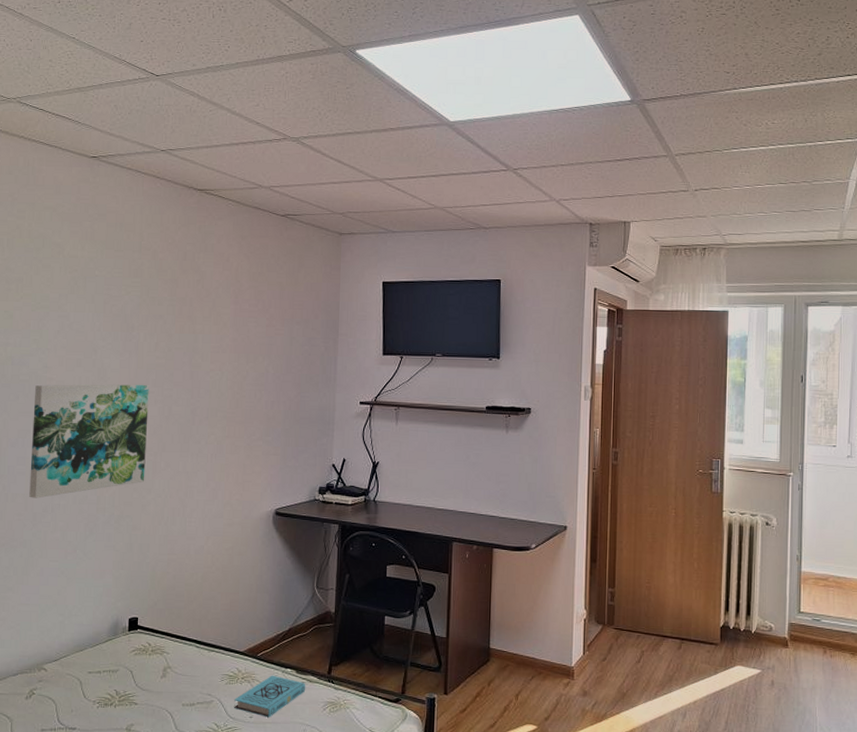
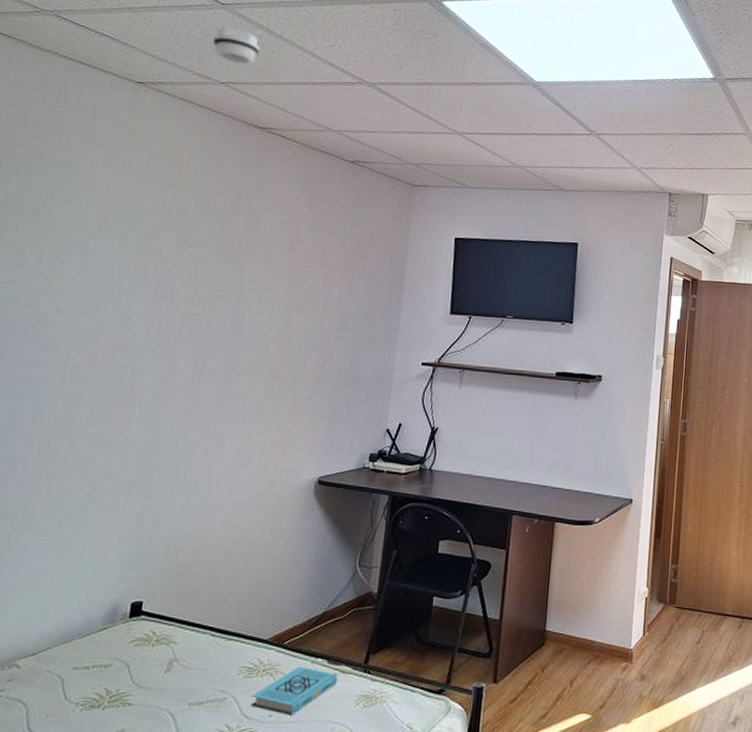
wall art: present [29,384,149,499] -> none [20,329,182,461]
smoke detector: none [151,97,193,131] -> present [212,27,261,65]

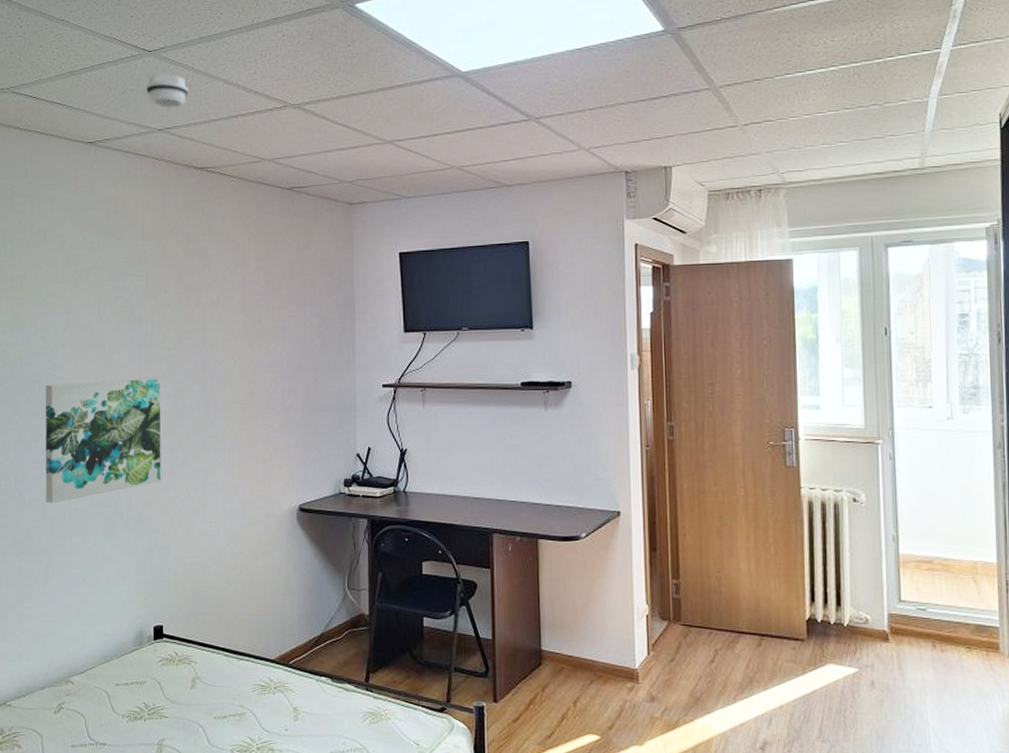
wall art: none [20,329,182,461] -> present [45,378,162,503]
book: present [250,666,338,716] -> none [267,684,343,730]

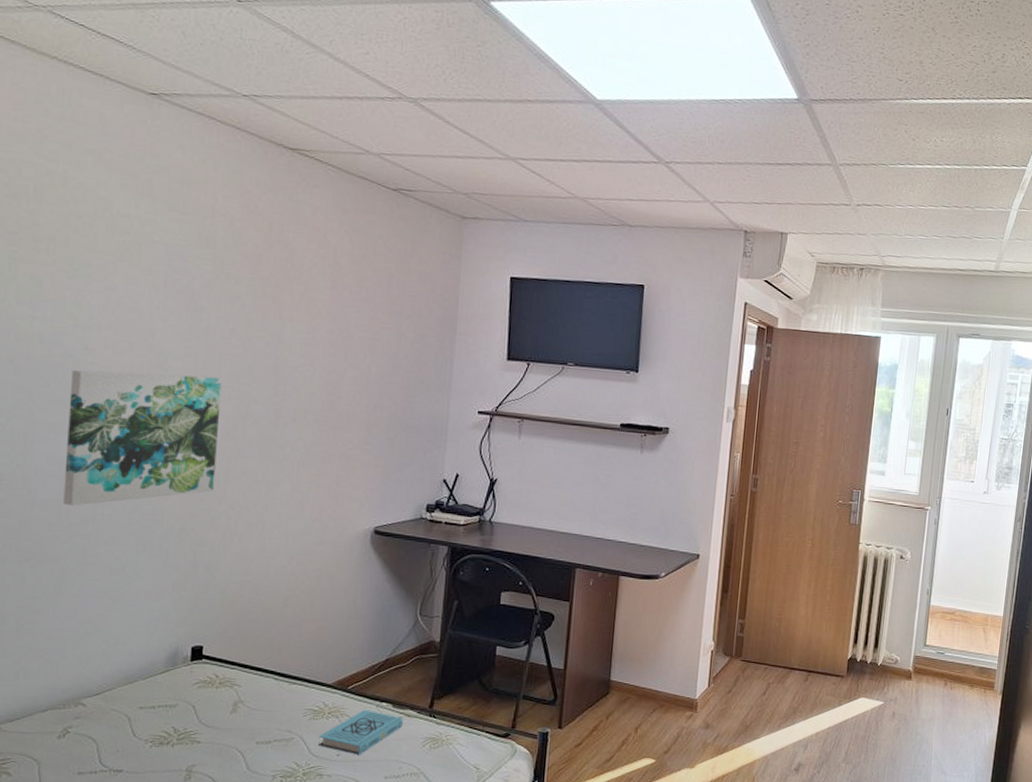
smoke detector: present [145,73,189,108] -> none [230,29,286,74]
book: none [267,684,343,730] -> present [317,709,404,755]

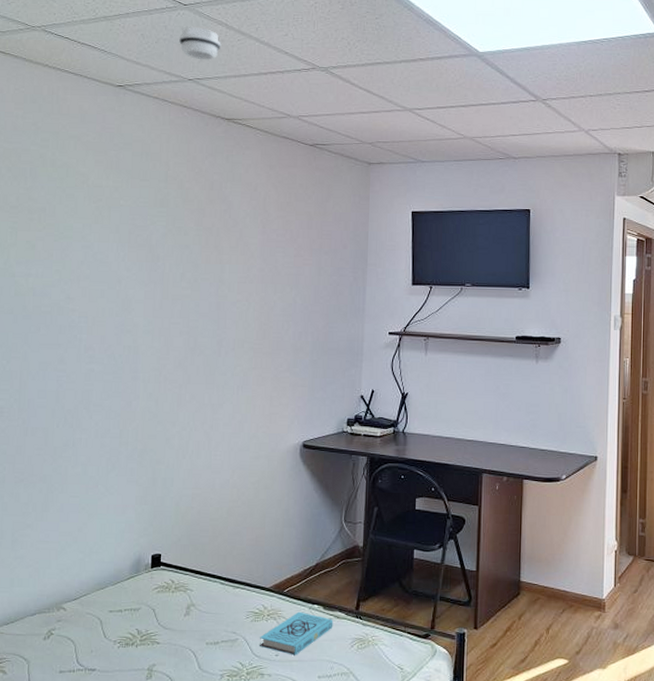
wall art: present [63,369,222,506] -> none [50,315,175,432]
smoke detector: none [230,29,286,74] -> present [178,26,221,60]

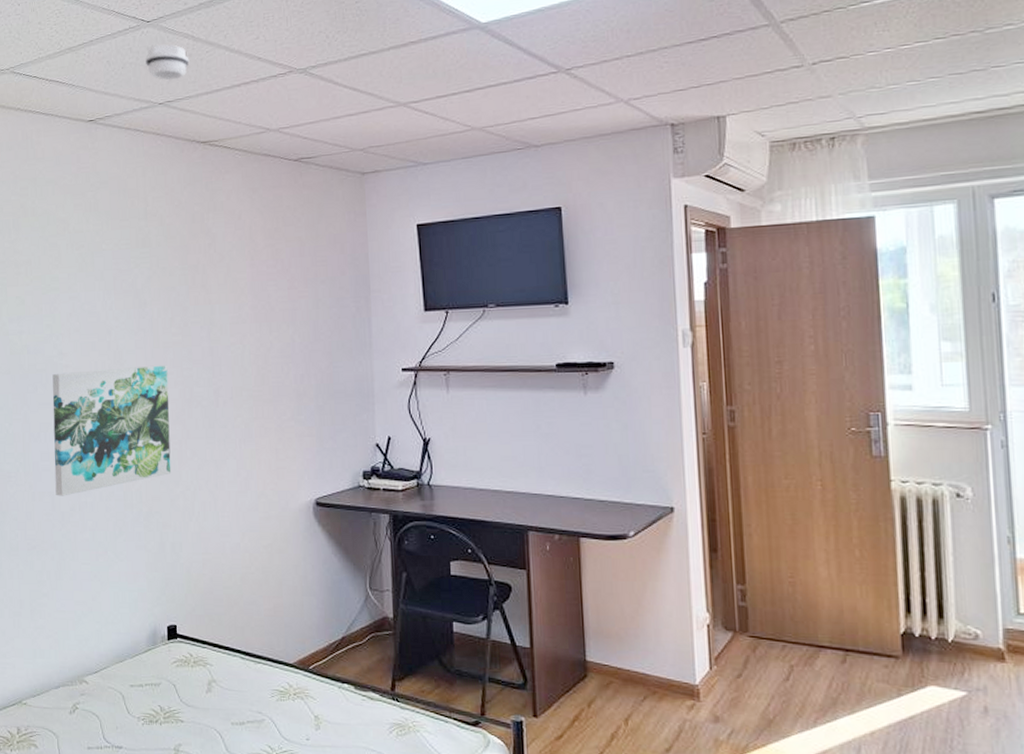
wall art: none [50,315,175,432] -> present [52,365,172,496]
book: present [259,611,334,655] -> none [287,691,367,740]

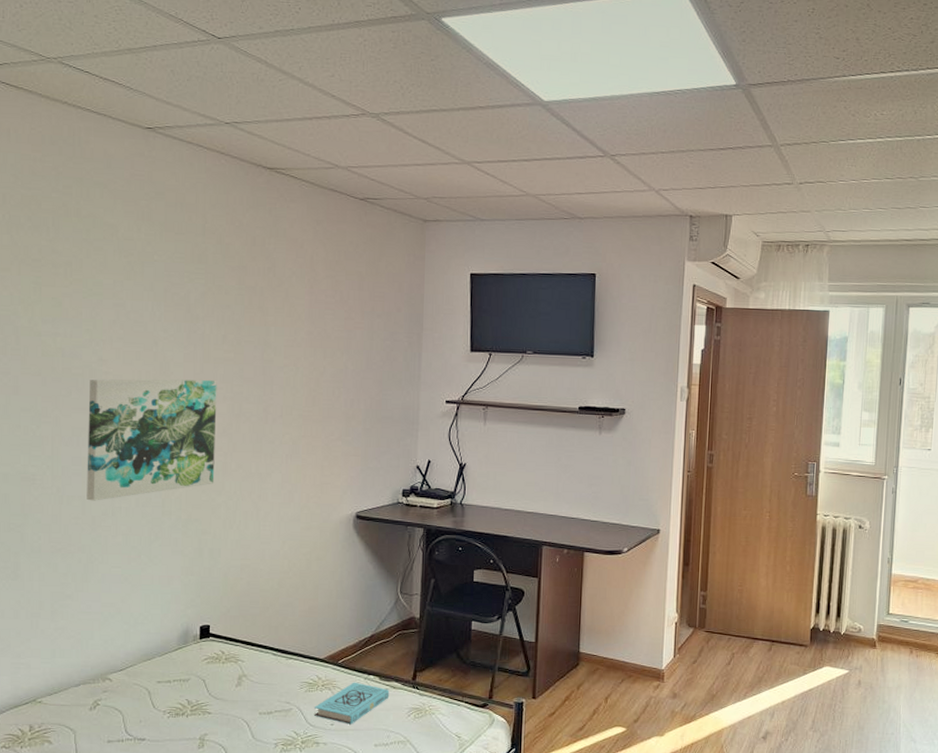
smoke detector: present [144,43,190,81] -> none [213,63,261,102]
book: none [287,691,367,740] -> present [313,682,390,725]

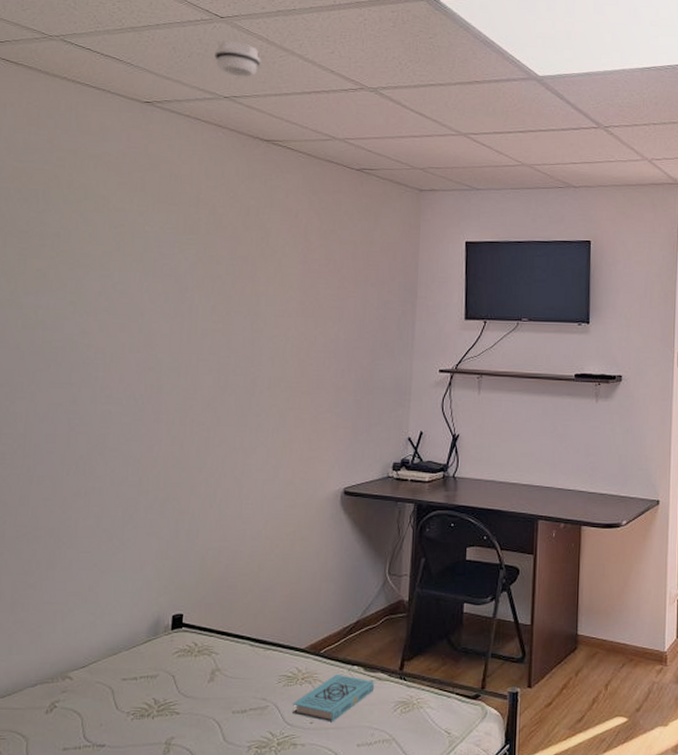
wall art: present [87,379,217,501] -> none [58,351,204,481]
smoke detector: none [213,63,261,102] -> present [214,41,261,77]

